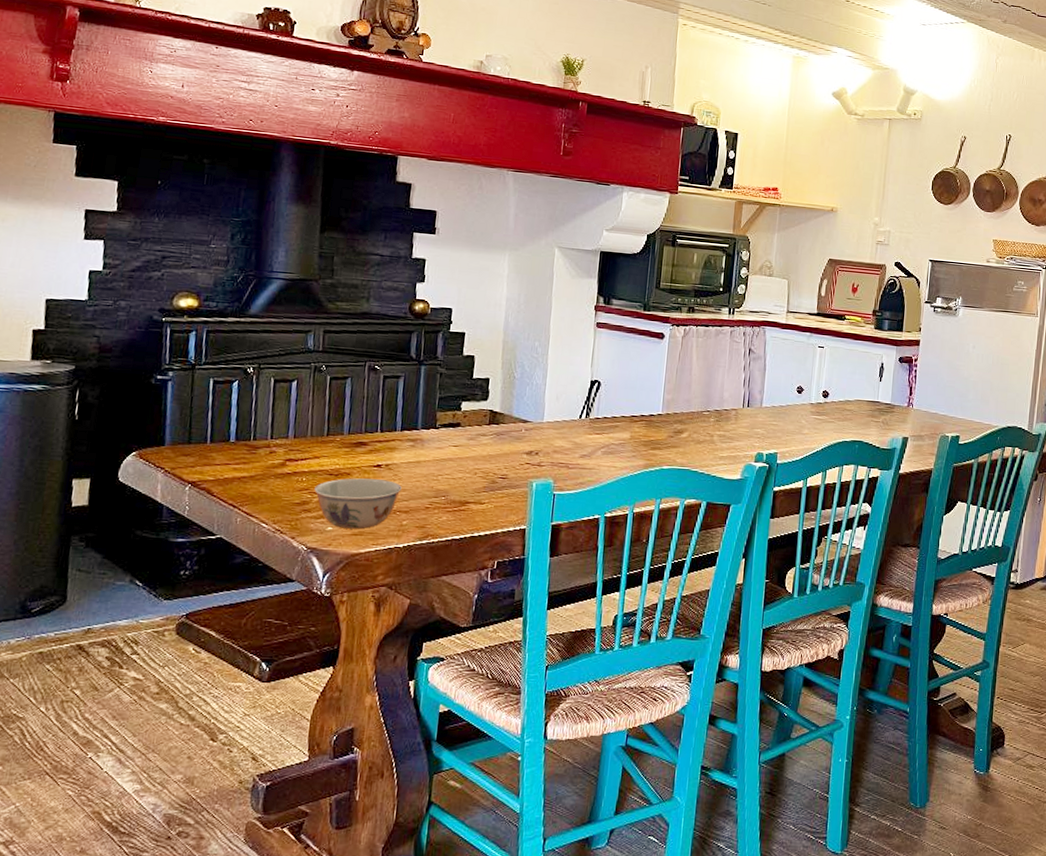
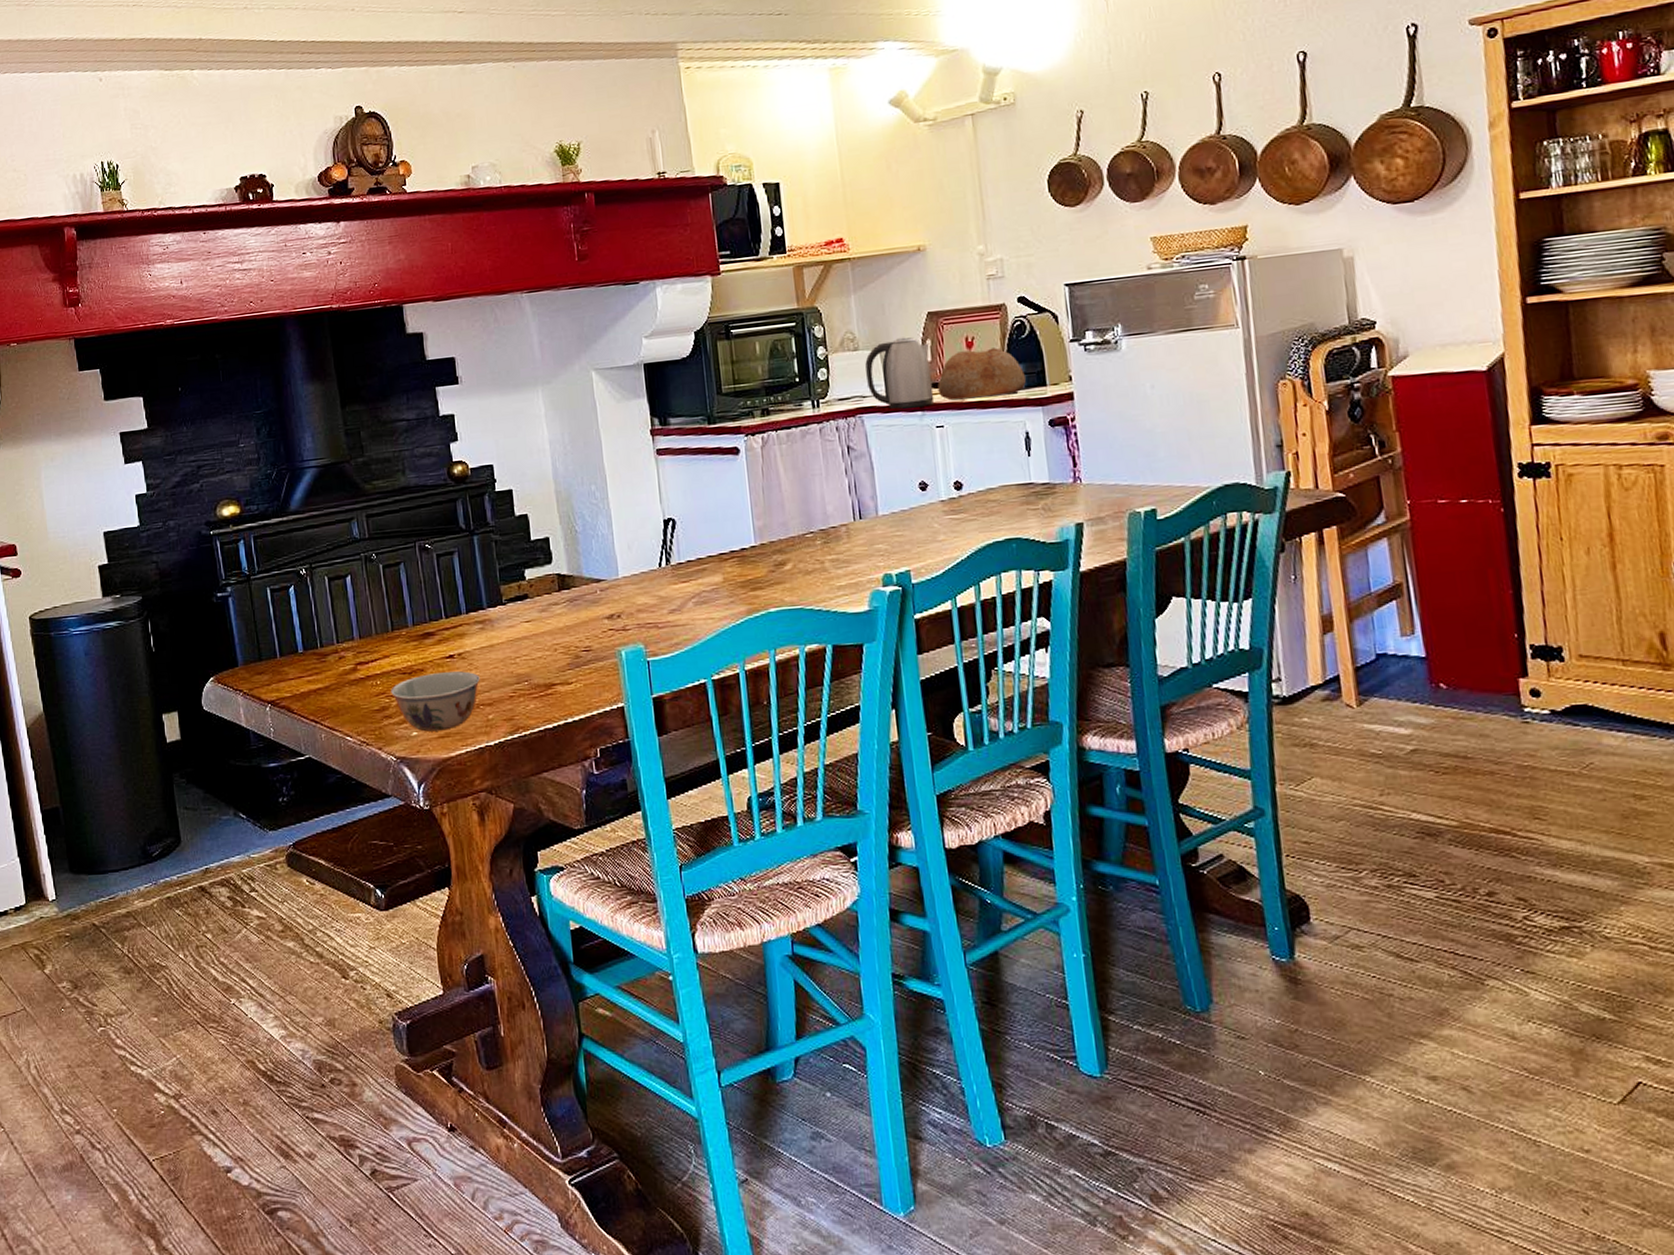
kettle: none [774,273,825,330] -> present [865,337,935,410]
bread: none [825,293,889,333] -> present [937,347,1026,401]

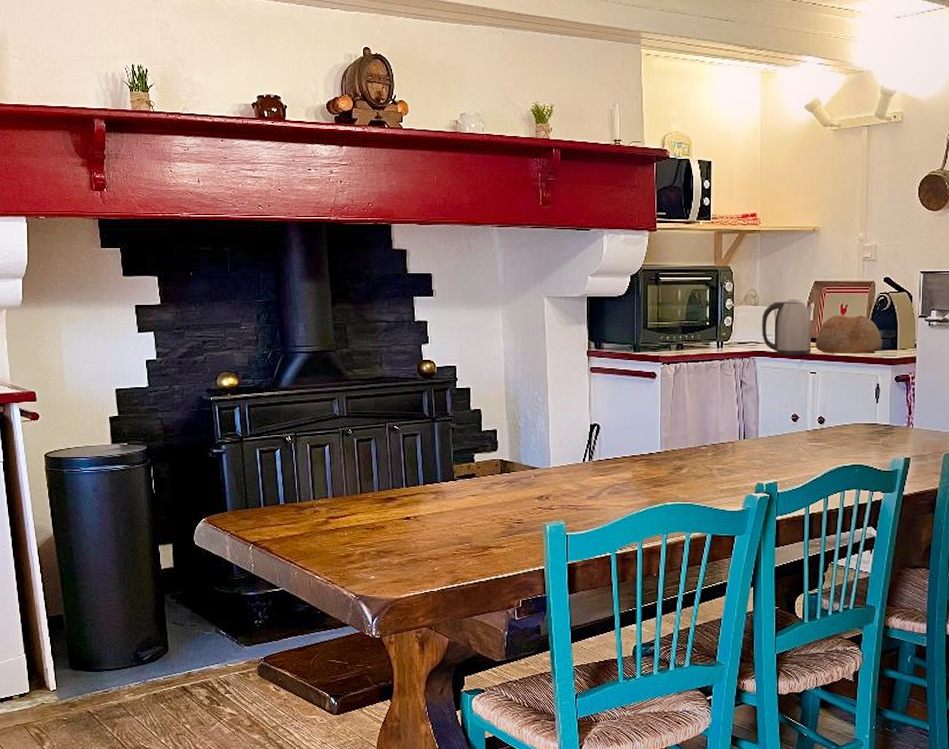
bowl: present [391,671,480,732] -> none [355,530,430,577]

